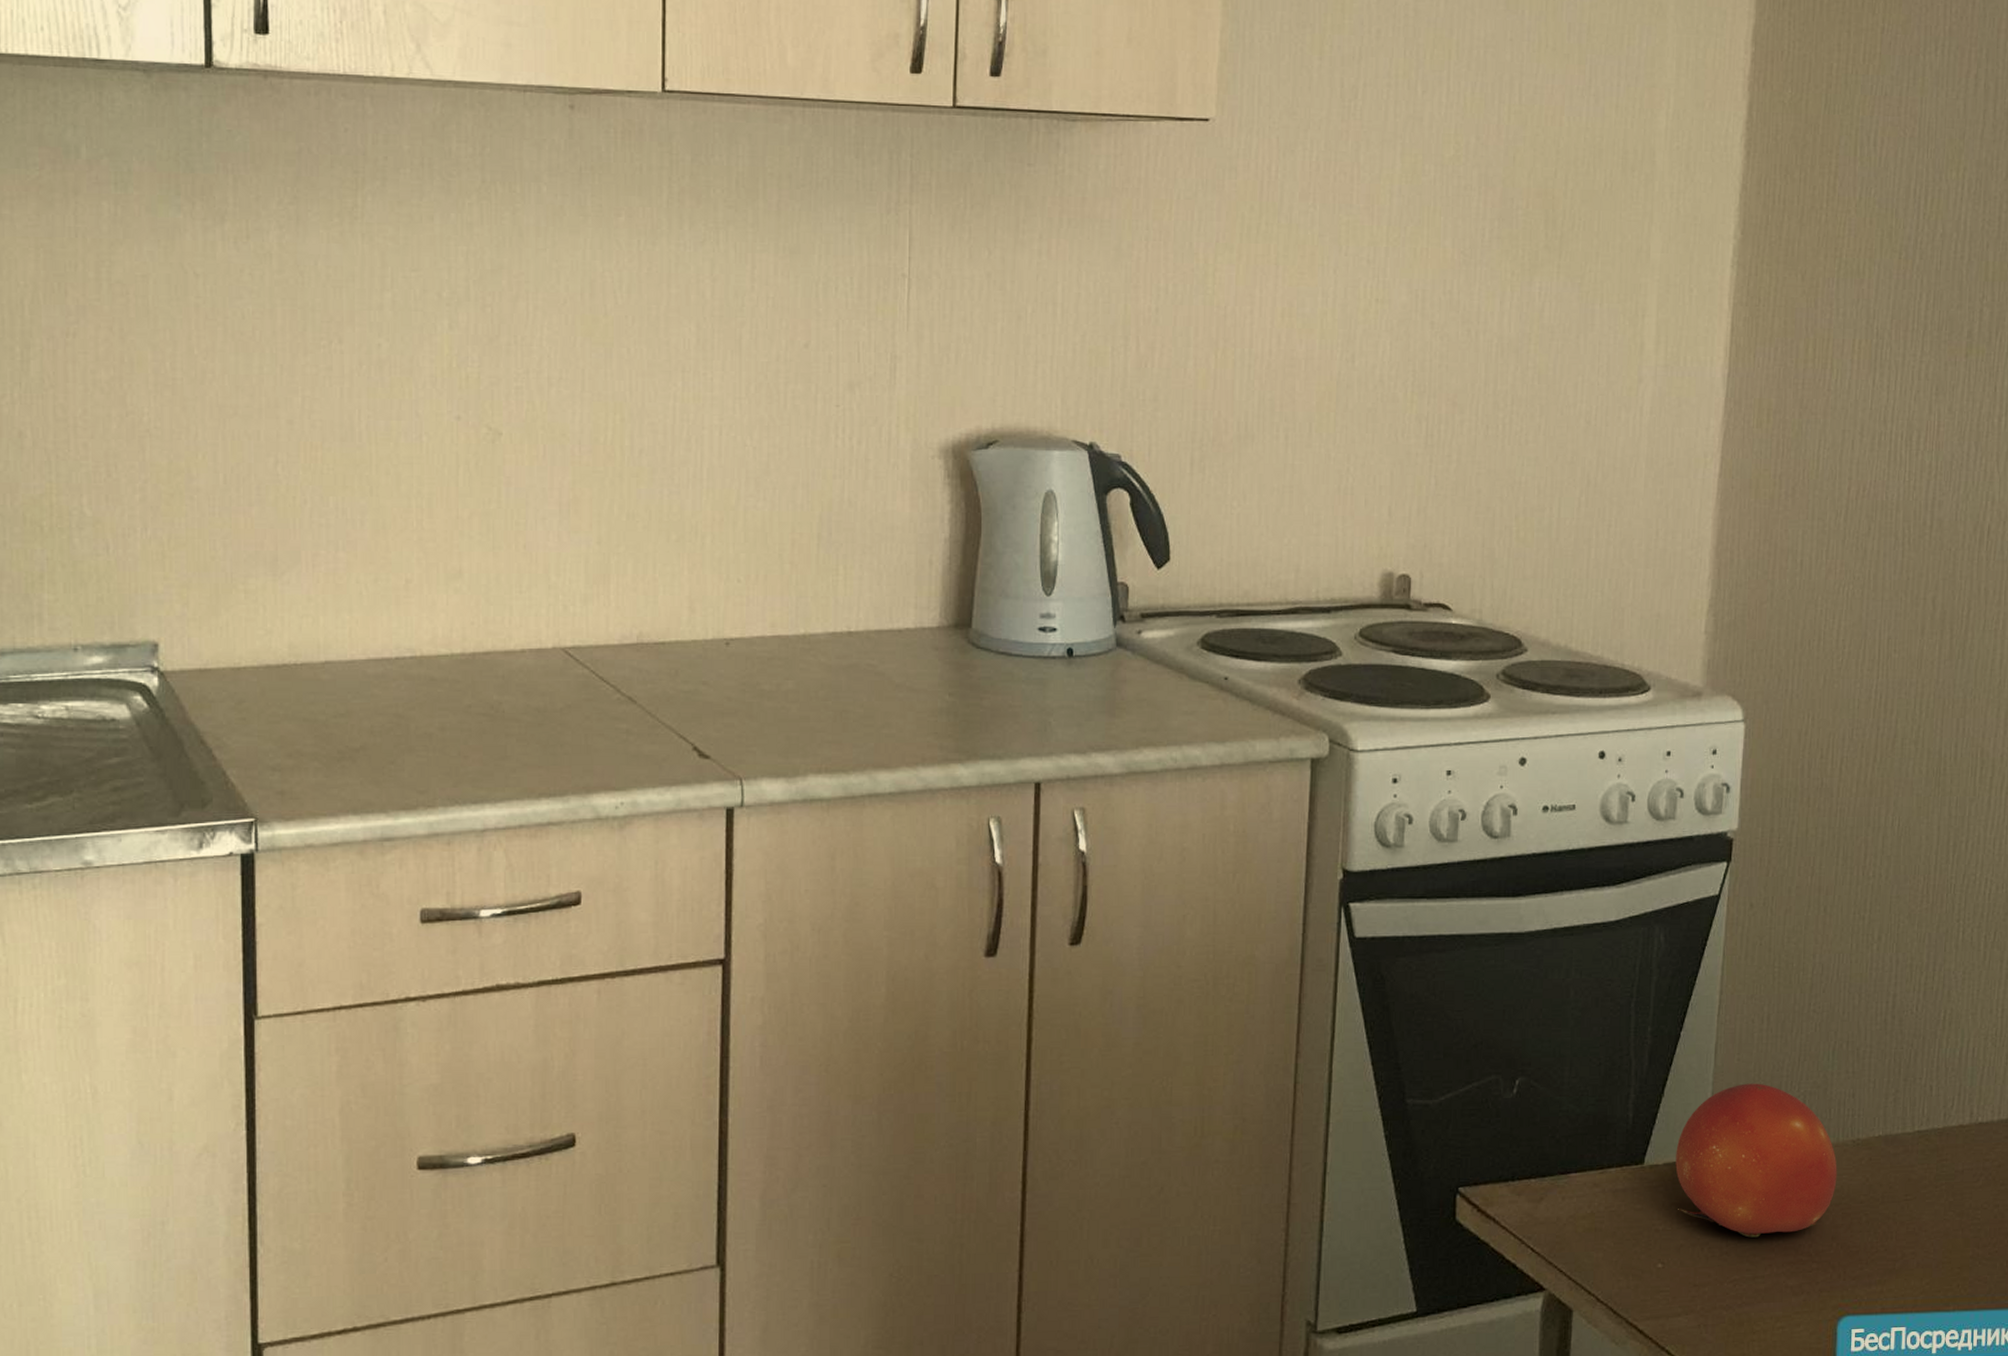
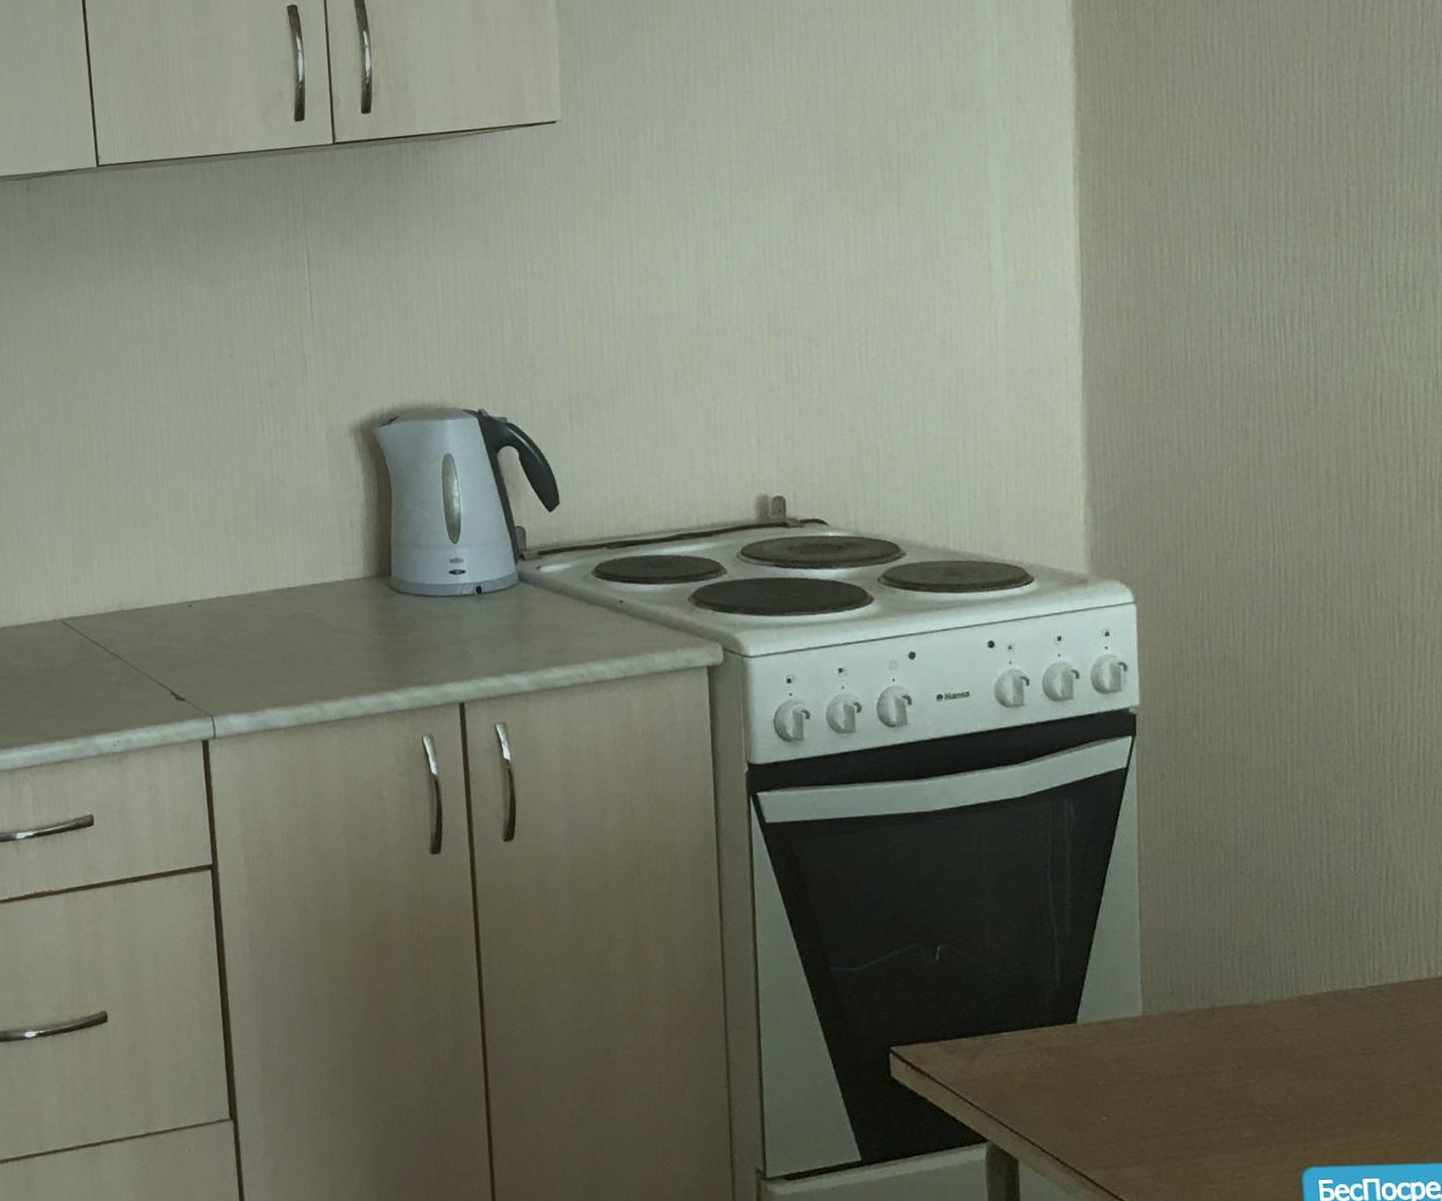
fruit: present [1675,1083,1837,1238] -> none [1109,944,1286,1092]

